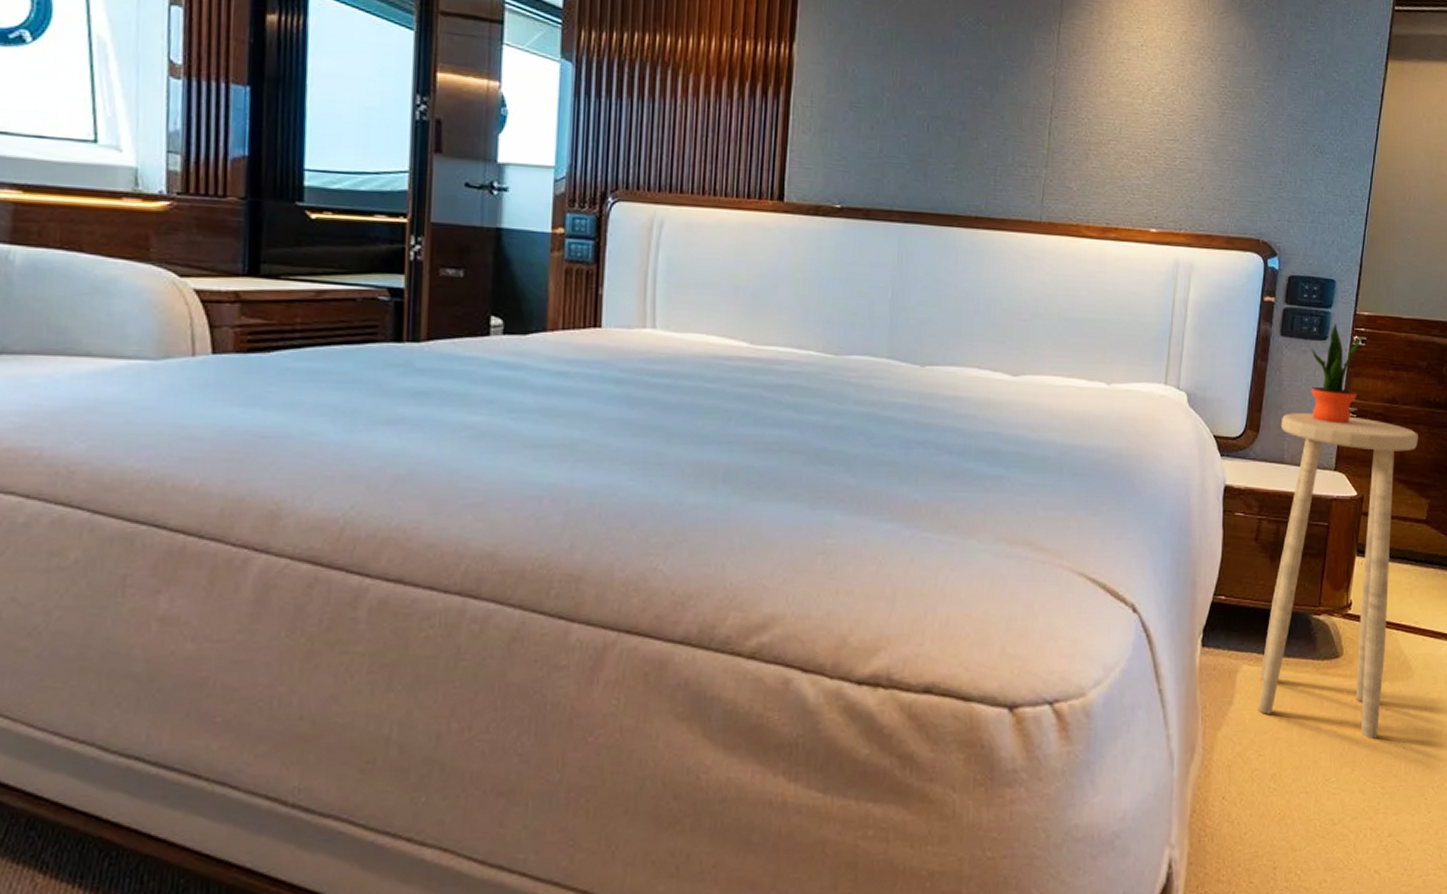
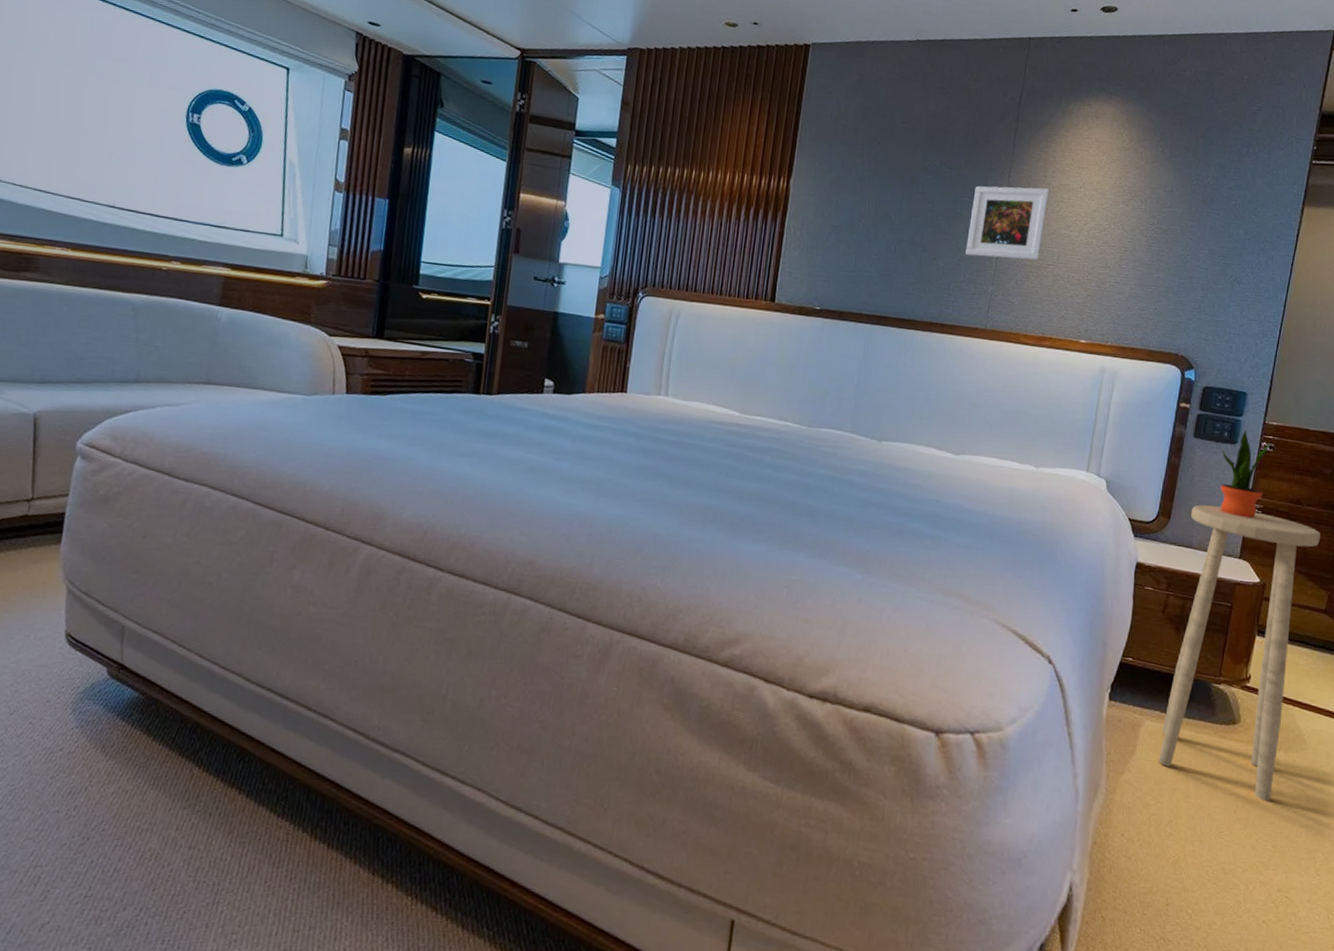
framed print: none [1012,46,1107,136] -> present [965,186,1050,260]

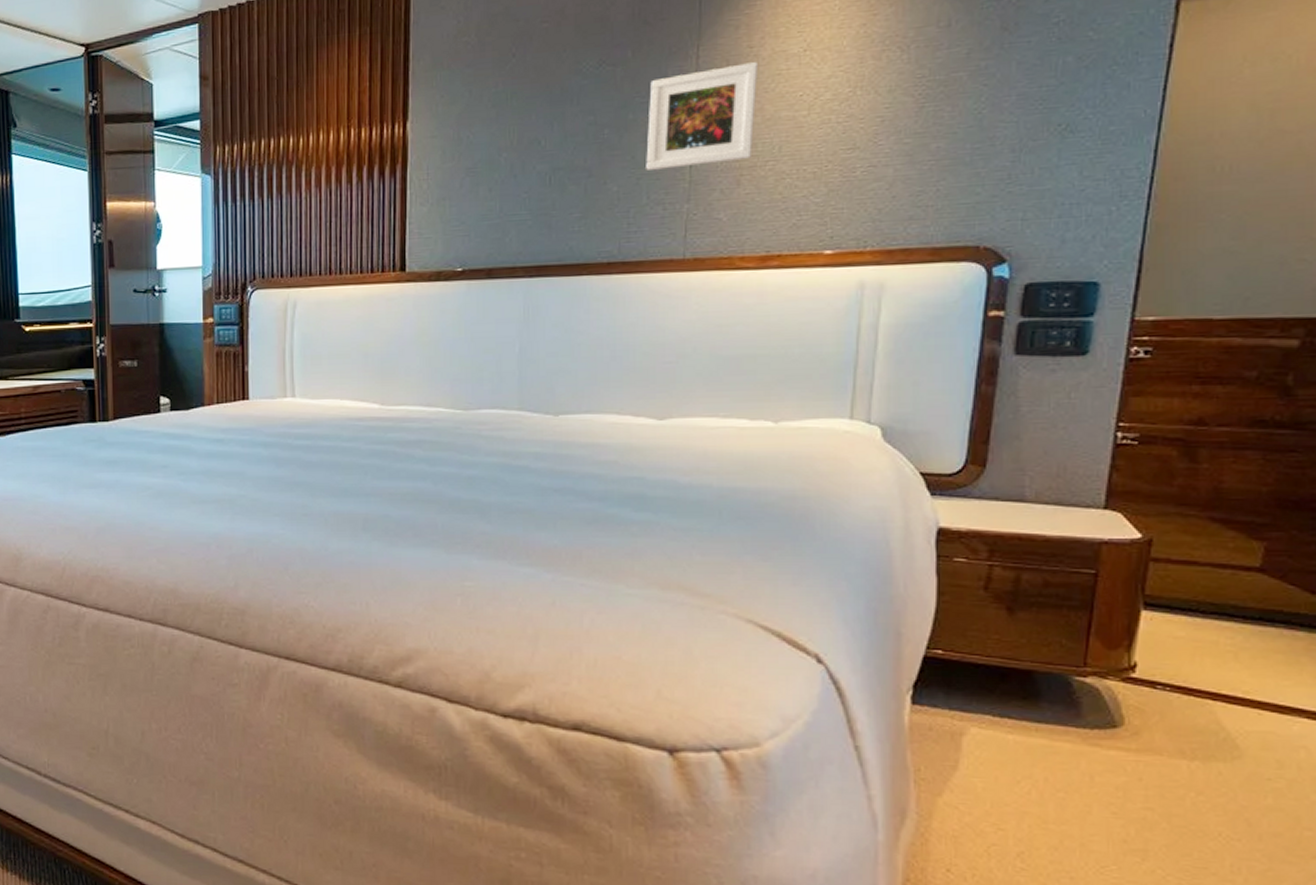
stool: present [1158,504,1320,801] -> none [994,441,1244,827]
potted plant: present [1220,430,1270,519] -> none [1062,334,1144,454]

